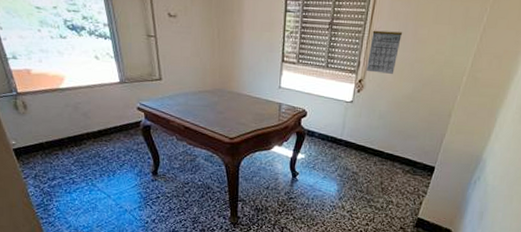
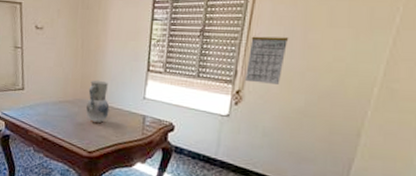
vase: none [226,70,248,112] -> present [86,80,110,124]

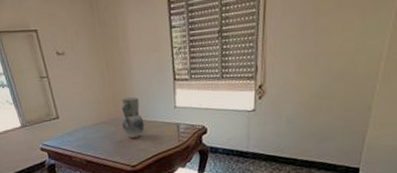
calendar: present [245,36,289,84] -> none [265,25,302,76]

